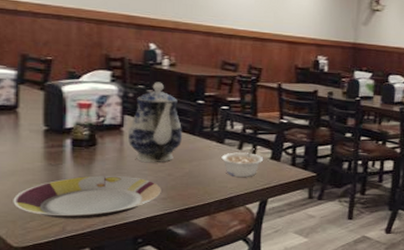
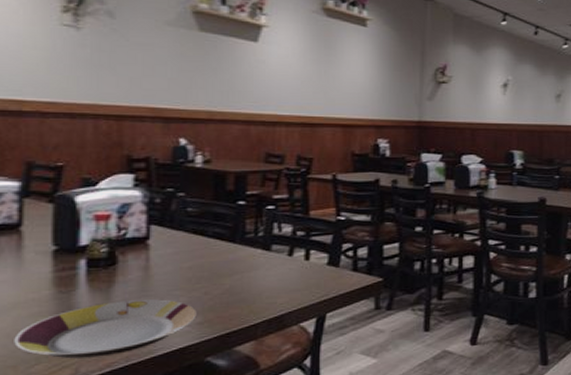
teapot: present [129,82,183,162] -> none [156,183,221,280]
legume: present [221,148,264,177] -> none [268,253,319,289]

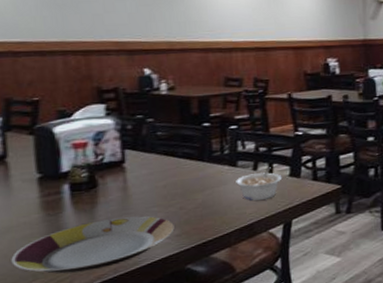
legume: none [268,253,319,289] -> present [236,167,282,201]

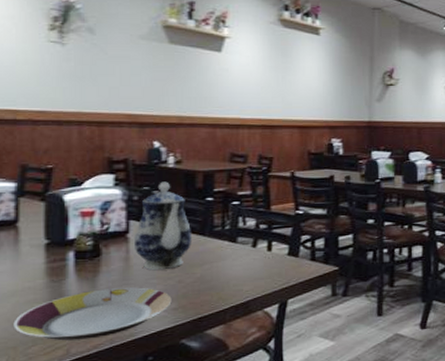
teapot: none [131,109,192,198] -> present [135,181,193,270]
legume: present [236,167,282,201] -> none [235,245,281,278]

